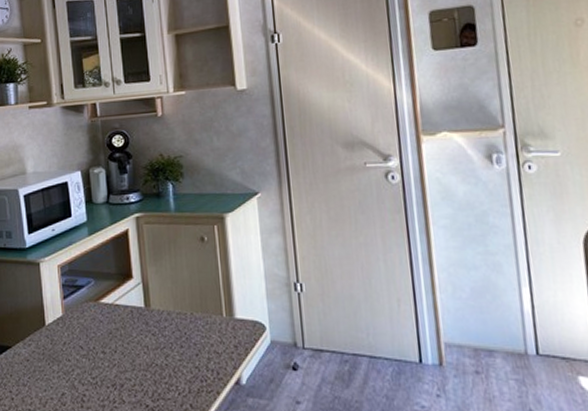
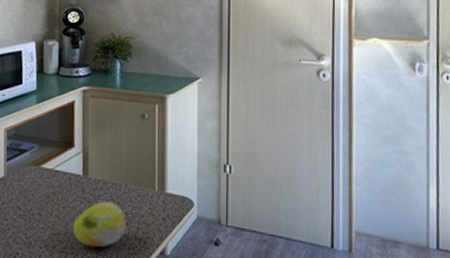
fruit: none [139,333,197,383] -> present [72,201,127,248]

